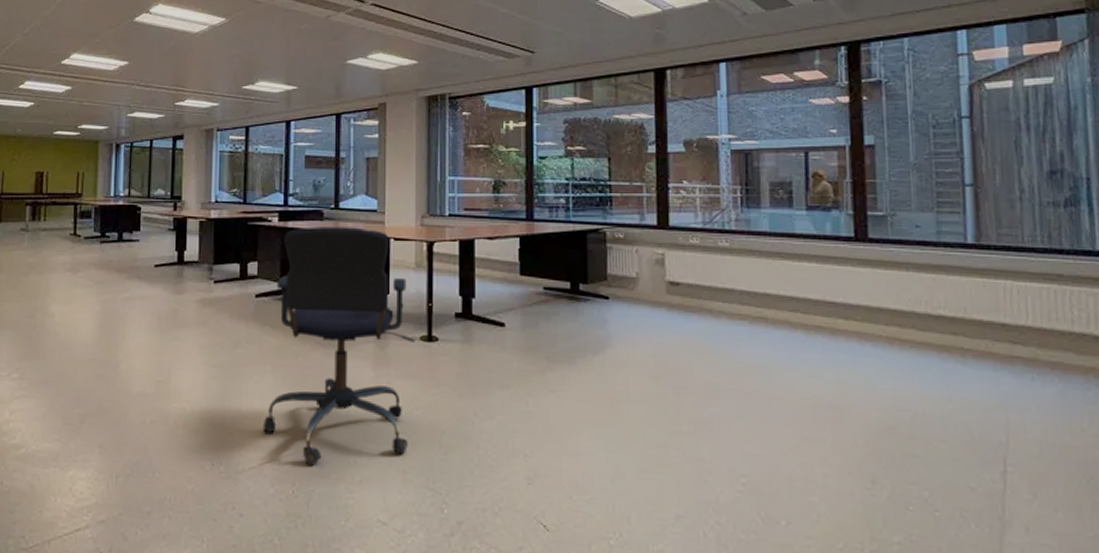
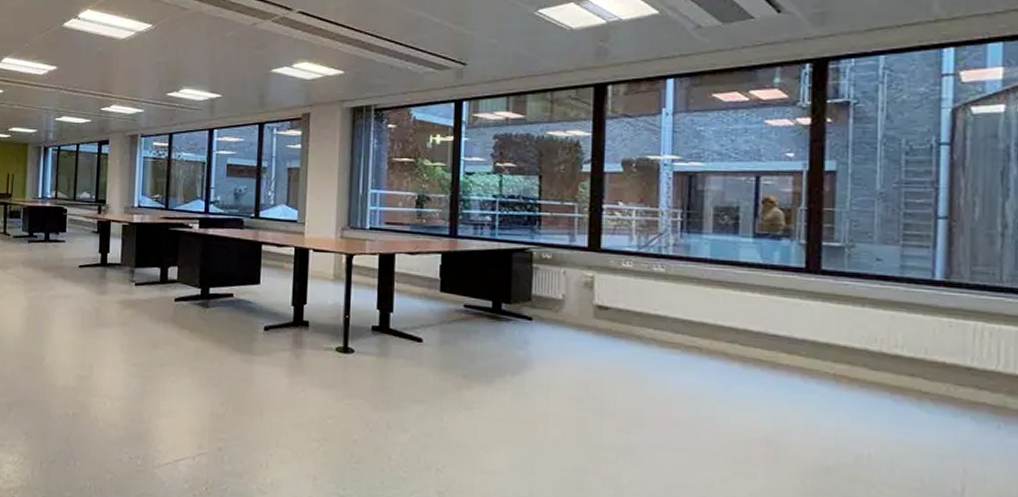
office chair: present [262,226,415,467] -> none [178,234,331,467]

